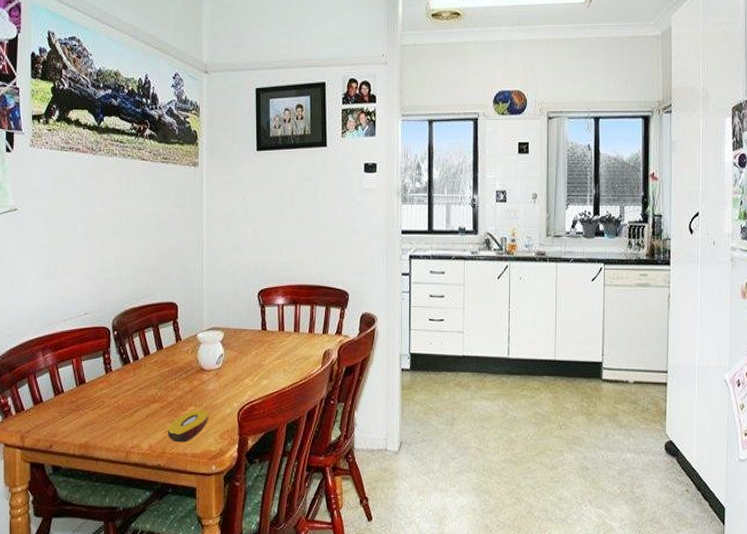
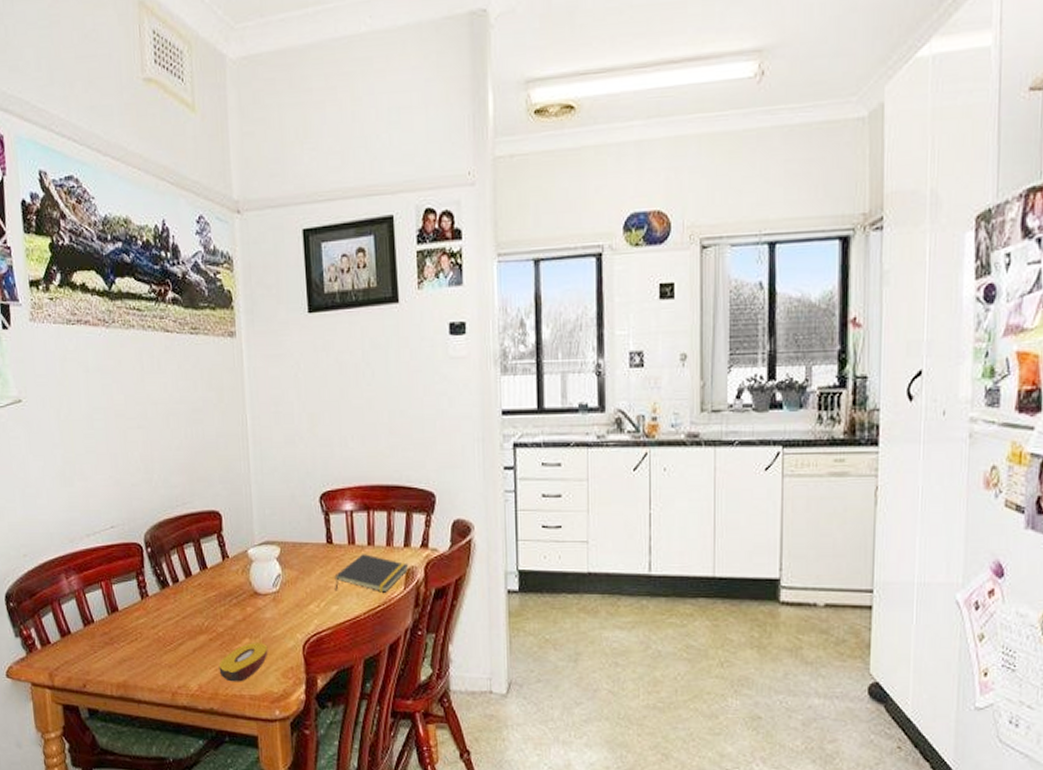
notepad: none [266,339,326,370] -> present [334,554,409,593]

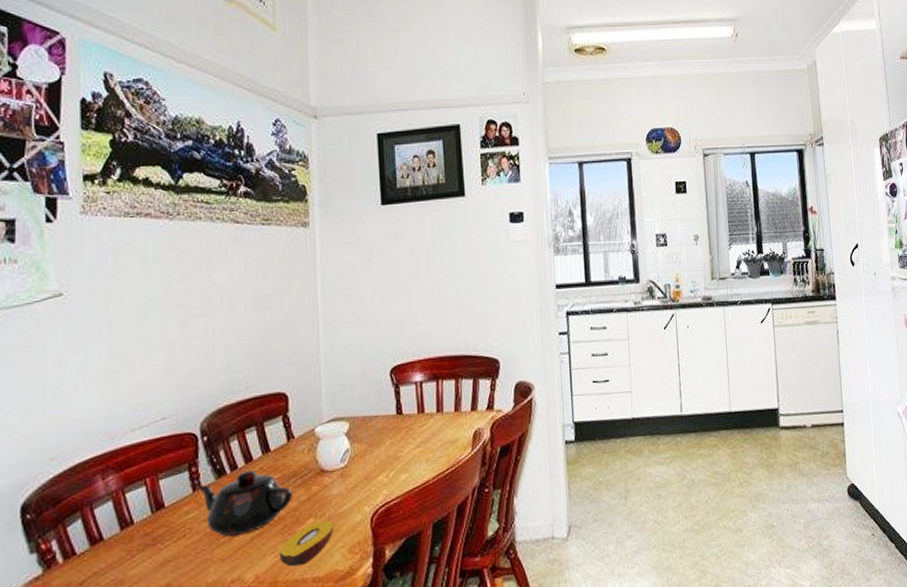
teapot: none [145,584,229,645] -> present [198,469,292,536]
notepad: present [334,554,409,593] -> none [404,421,476,460]

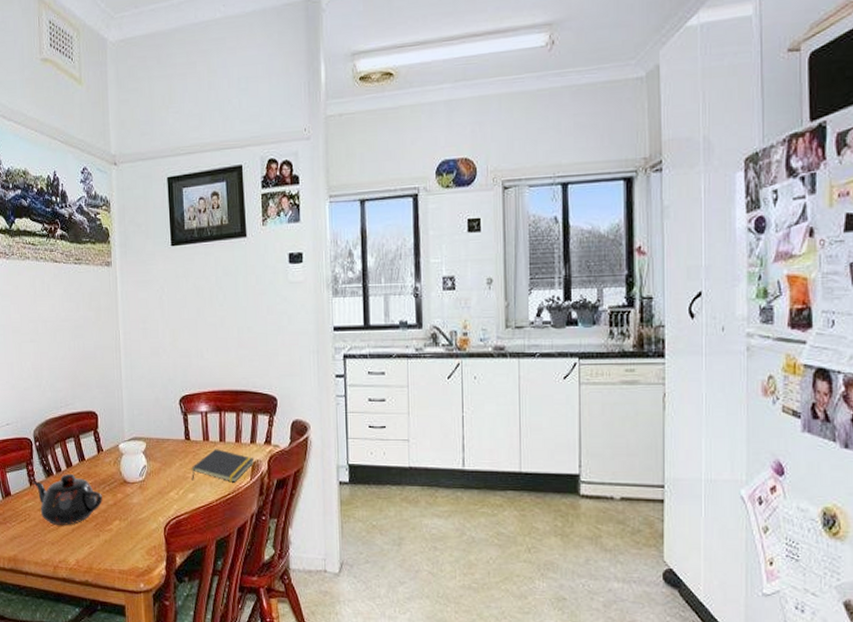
fruit: present [279,520,334,567] -> none [93,524,135,558]
notepad: none [404,421,476,460] -> present [191,449,255,483]

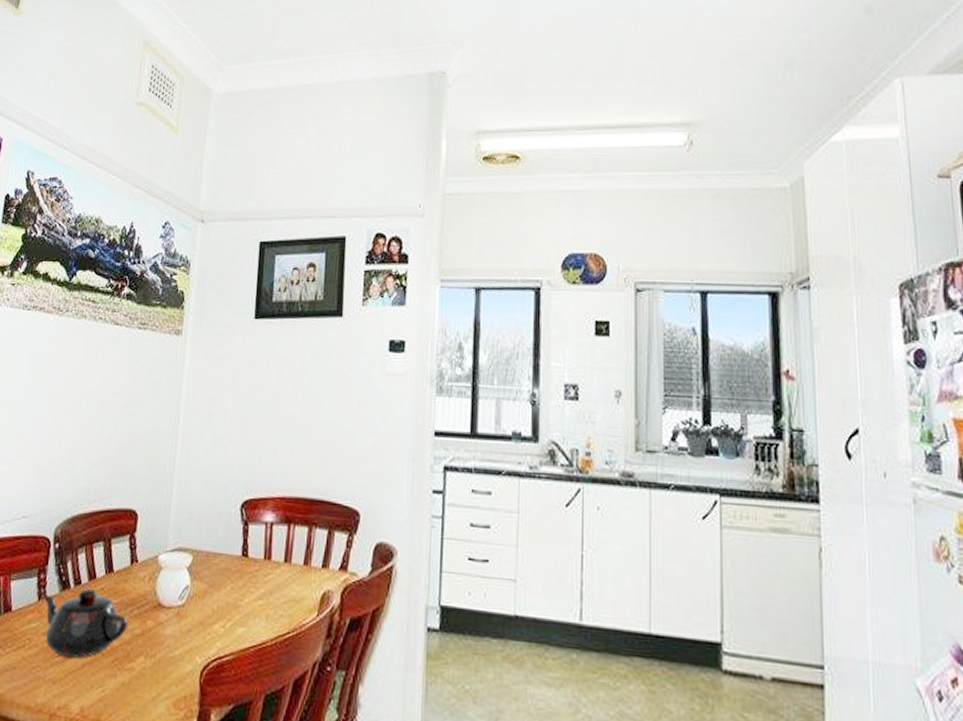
notepad: present [191,449,255,483] -> none [244,571,325,618]

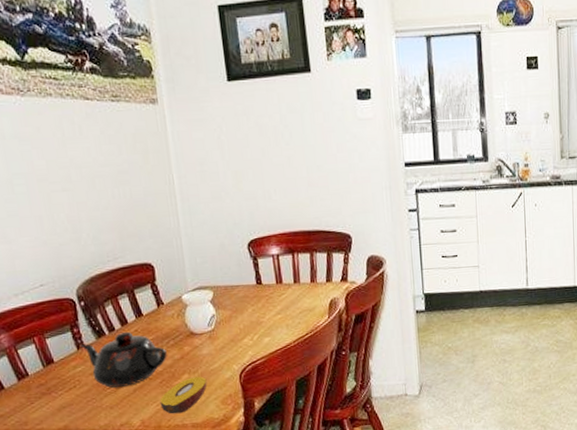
fruit: none [105,662,163,709] -> present [159,376,207,414]

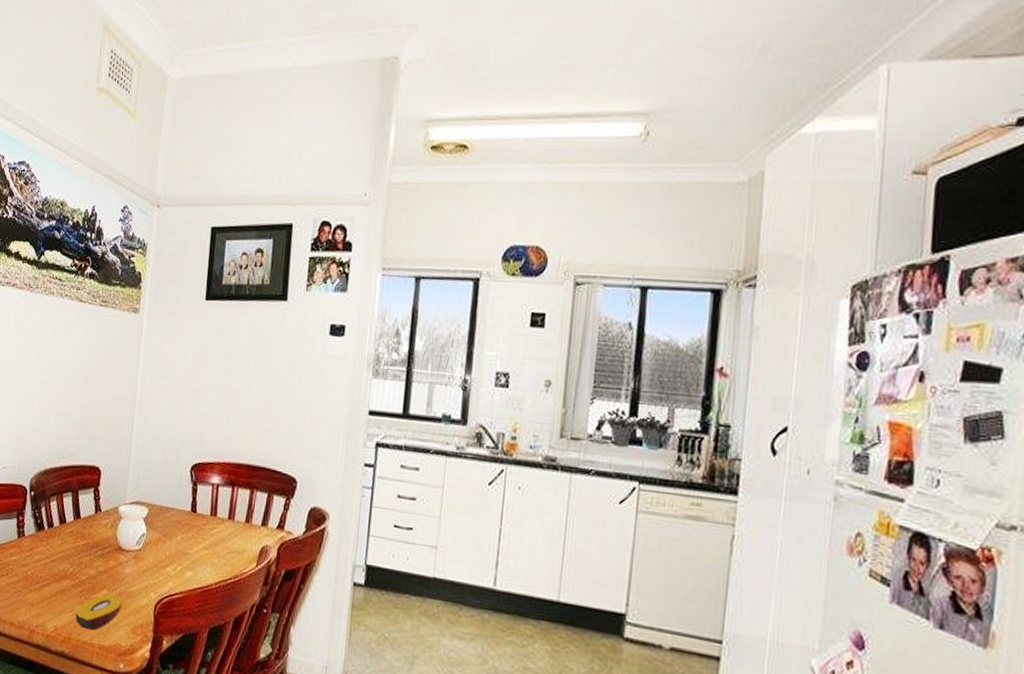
teapot: present [81,331,167,388] -> none [21,530,93,587]

